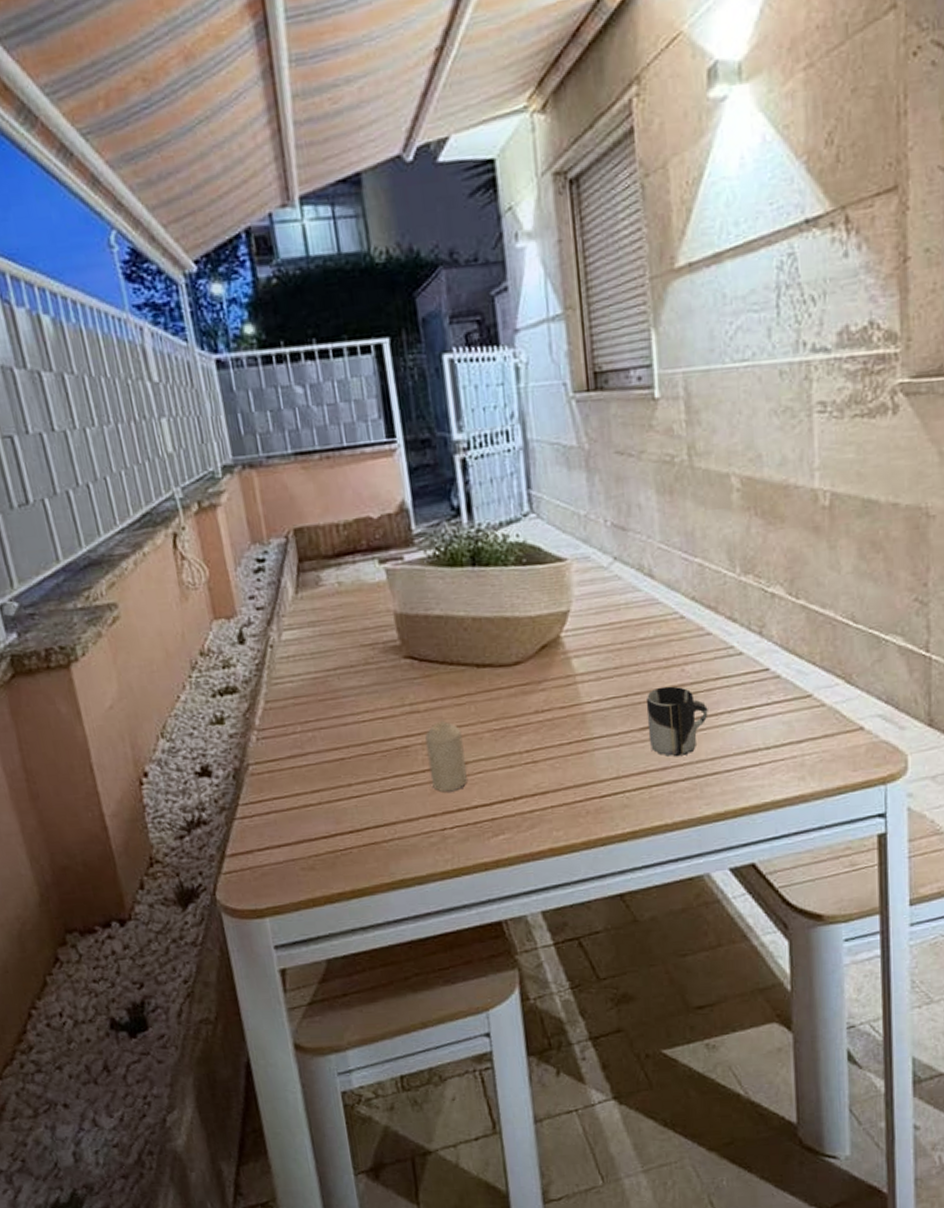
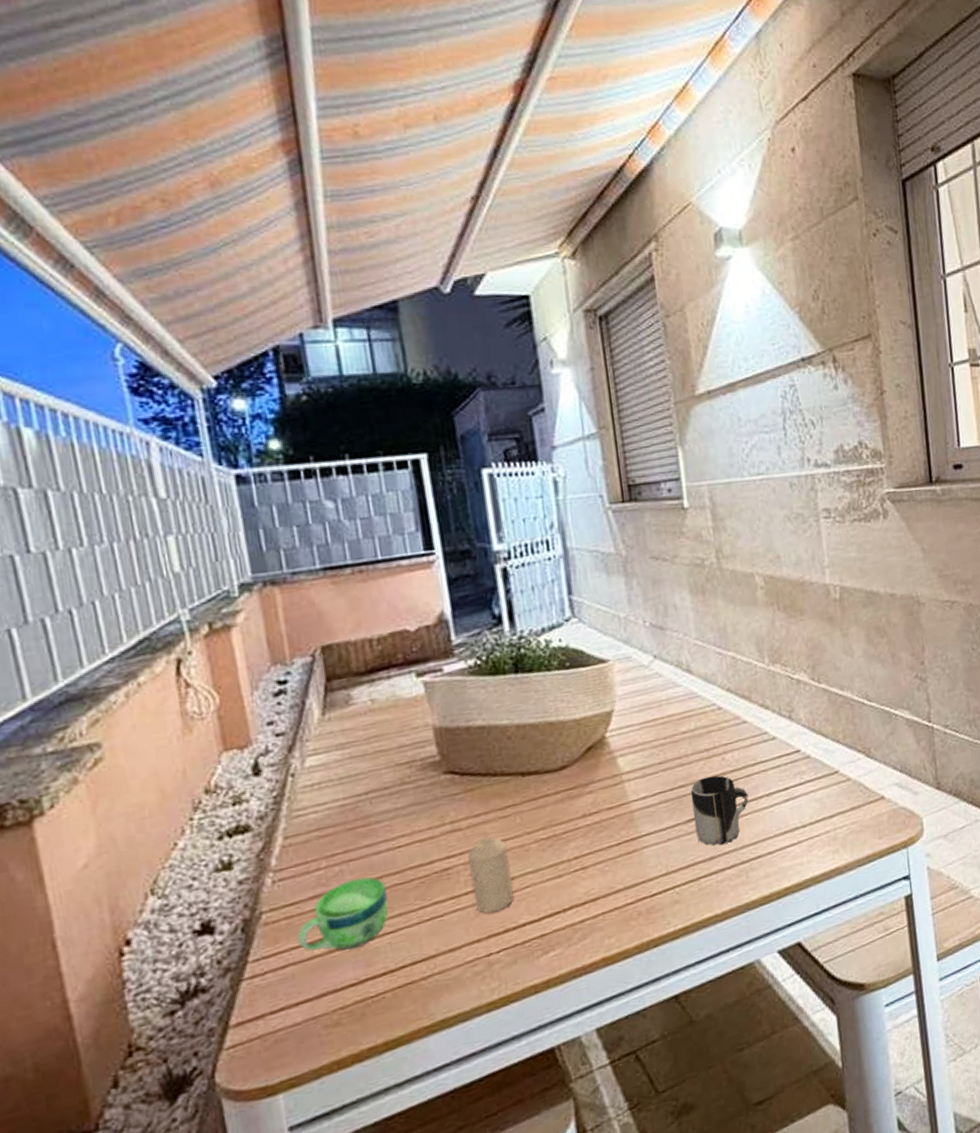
cup: none [278,744,355,806] -> present [297,876,389,951]

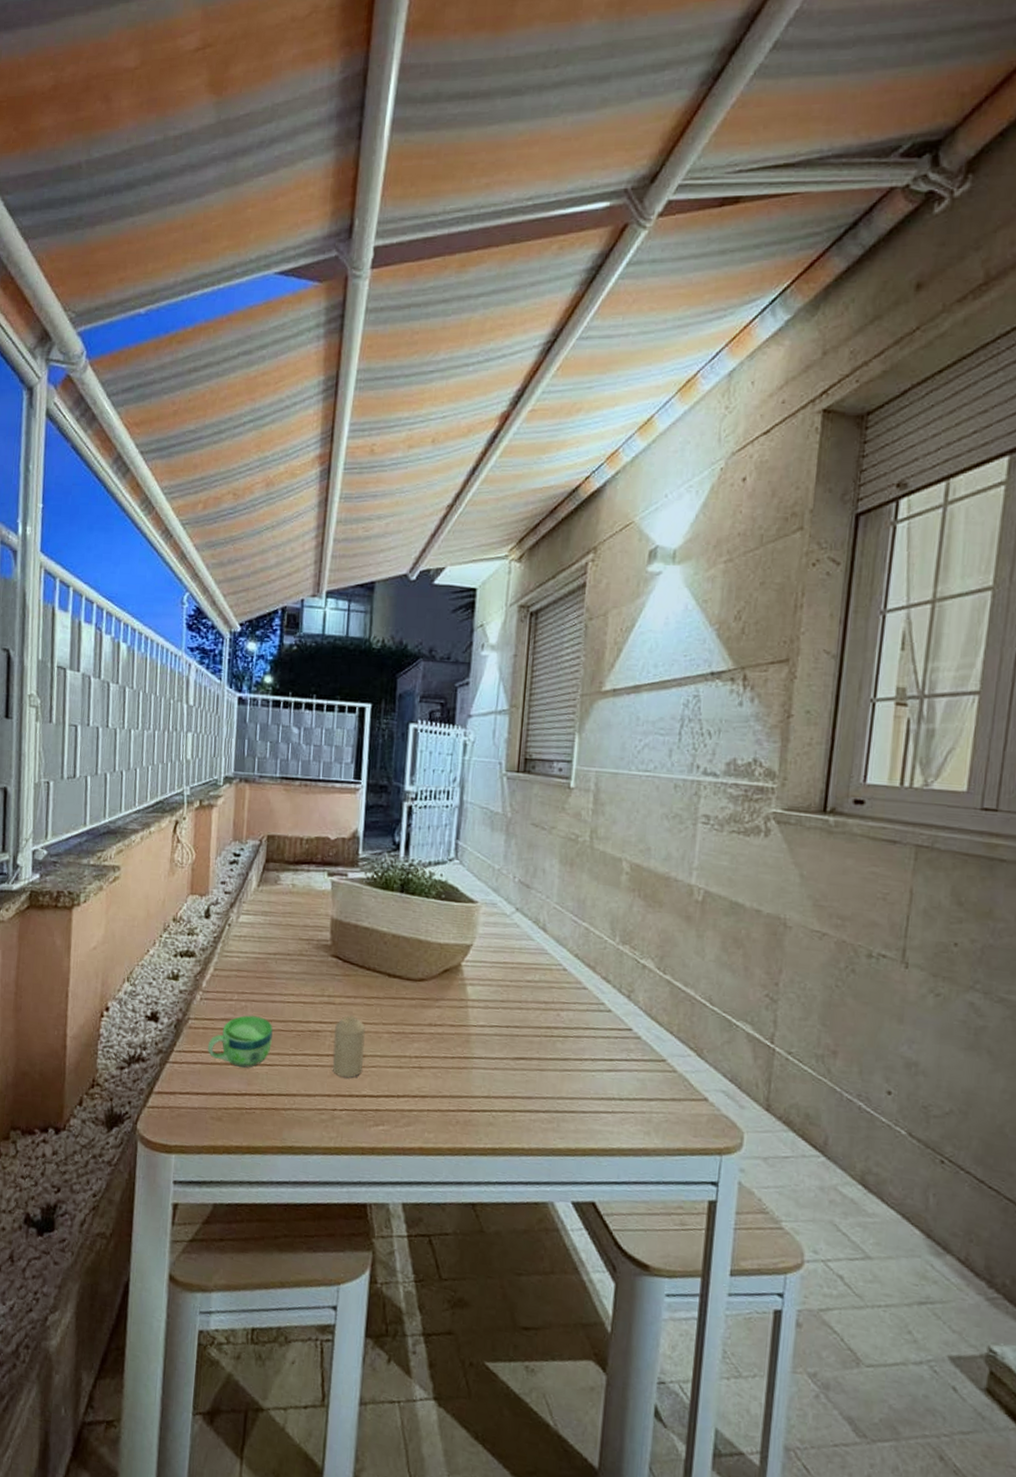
cup: present [690,775,749,846] -> none [520,1025,575,1090]

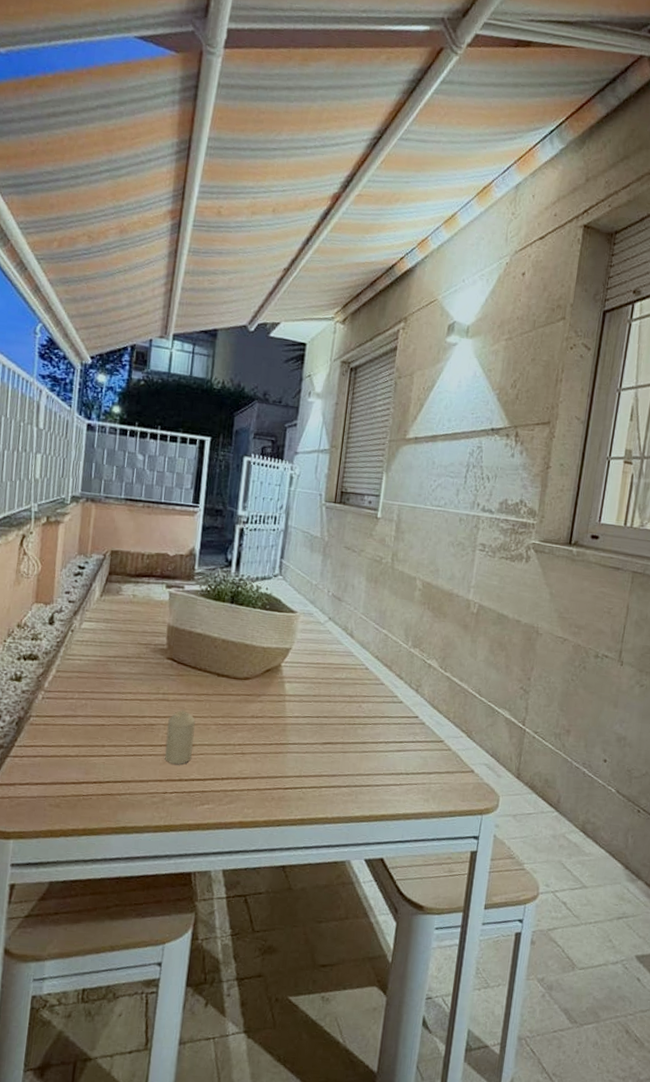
cup: present [207,1015,273,1068] -> none [47,712,111,759]

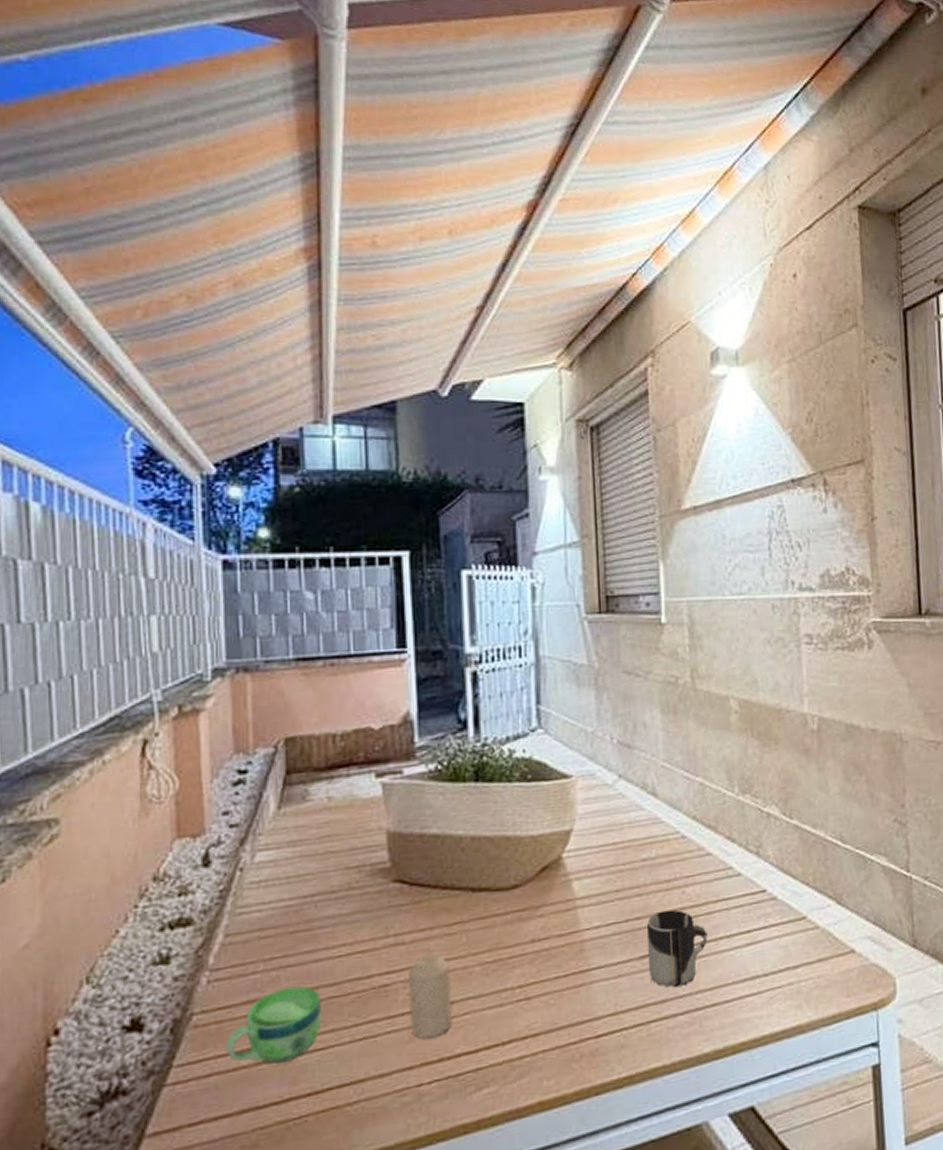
cup: none [47,712,111,759] -> present [225,985,321,1064]
cup: none [327,715,372,769] -> present [646,909,708,988]

